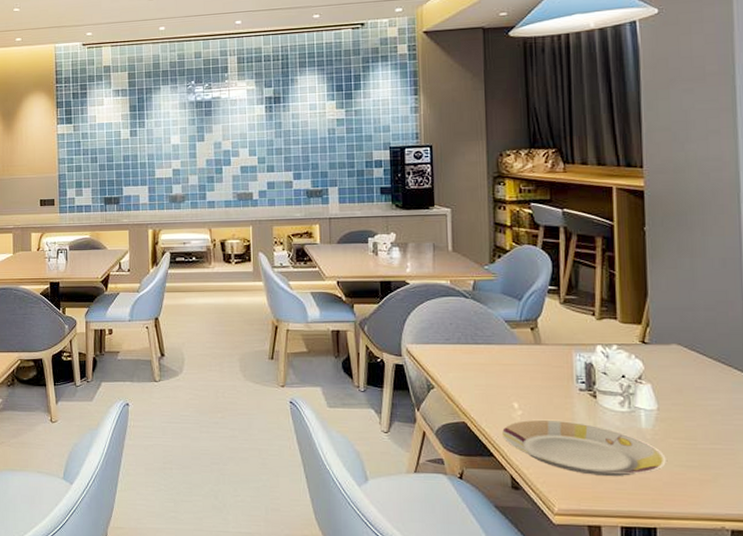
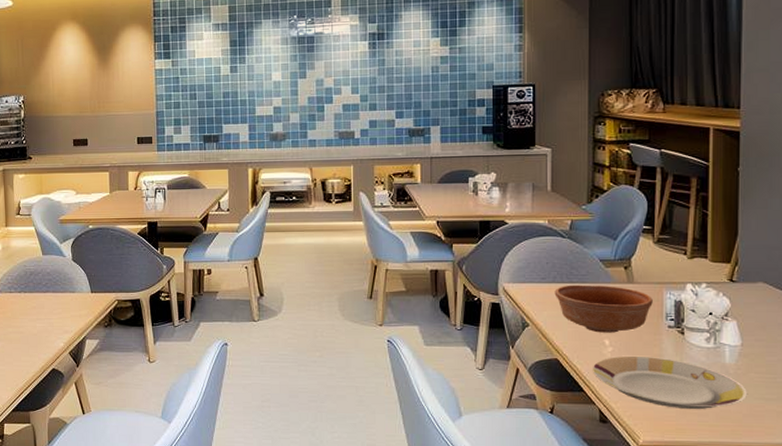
bowl: none [459,346,562,396] -> present [554,284,653,333]

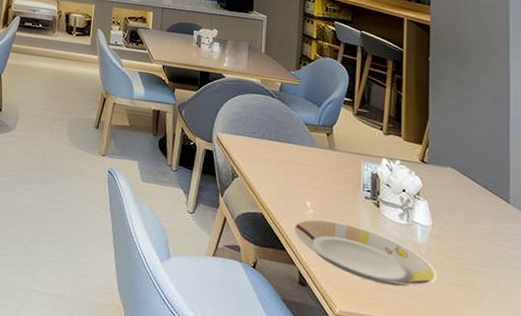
bowl: present [554,284,653,333] -> none [263,142,352,196]

